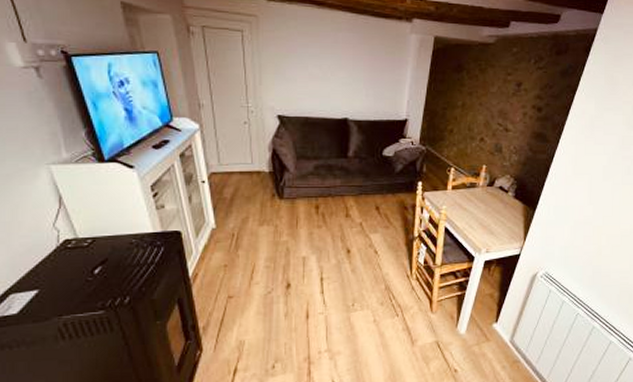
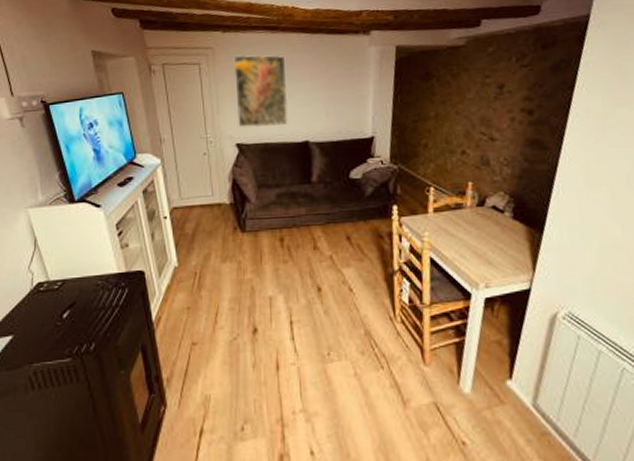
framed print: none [278,26,331,102] -> present [233,54,288,128]

